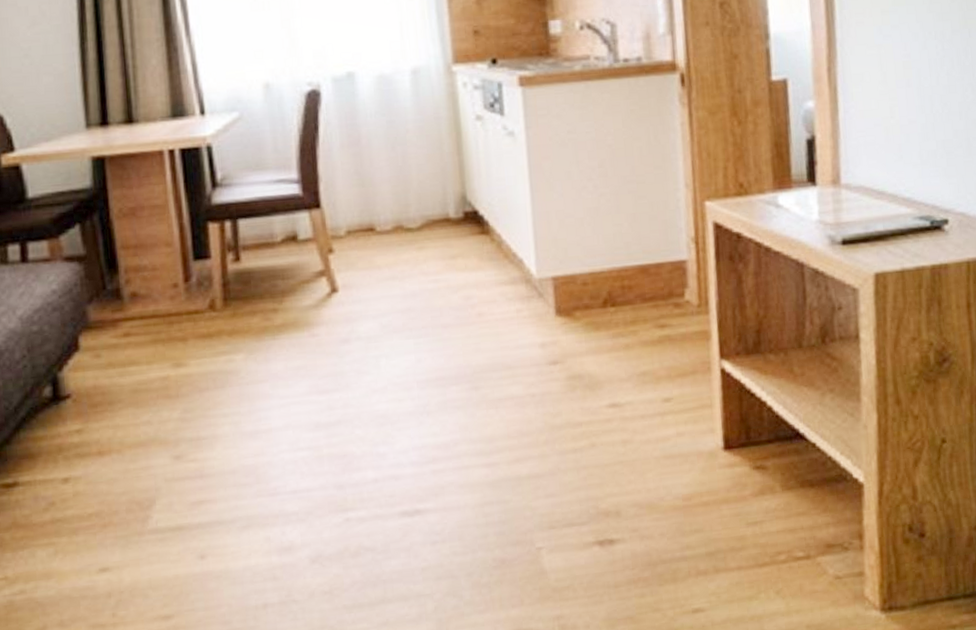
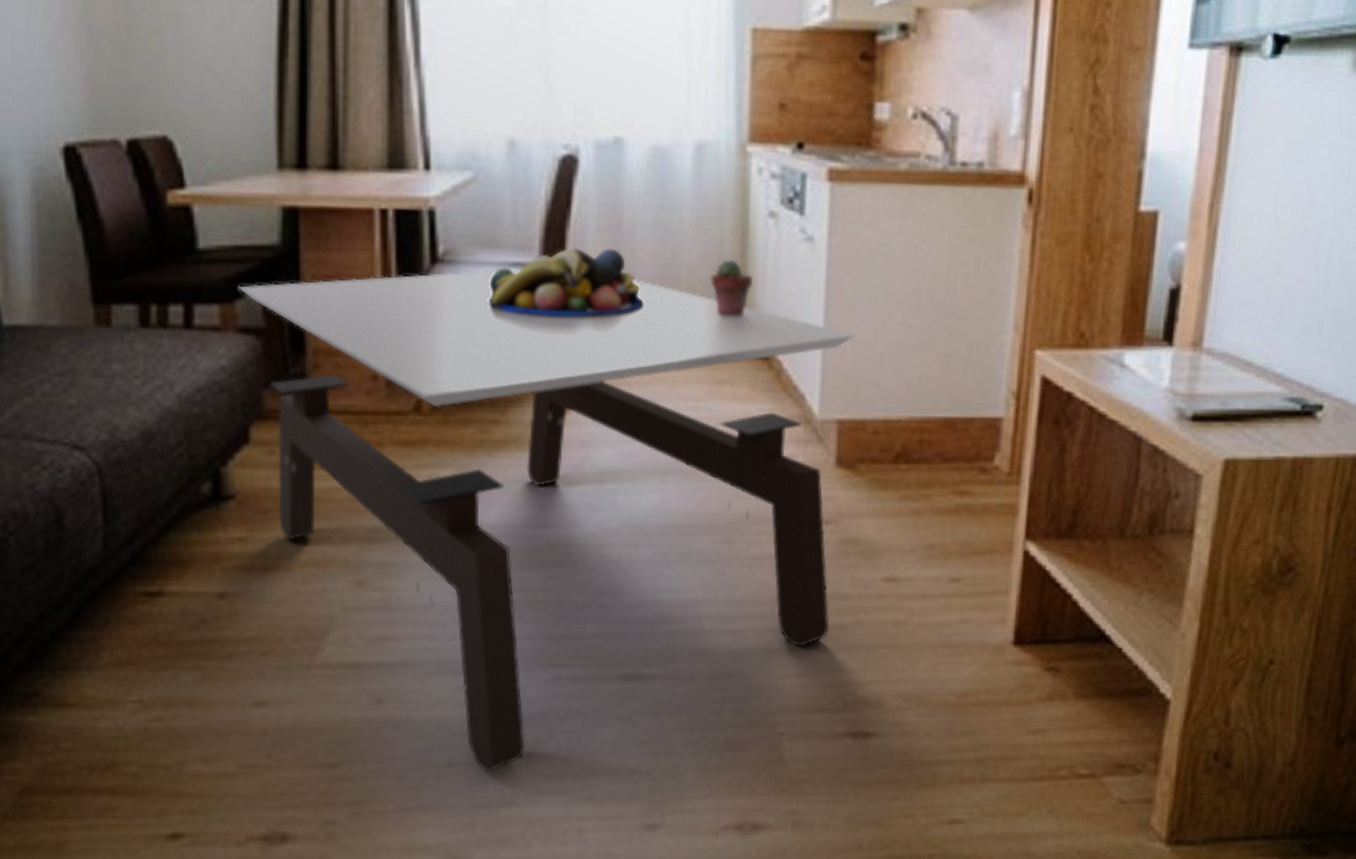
coffee table: none [61,182,568,609] -> present [238,269,856,772]
fruit bowl: none [258,159,386,221] -> present [486,248,646,317]
potted succulent: none [435,156,471,203] -> present [709,258,754,317]

